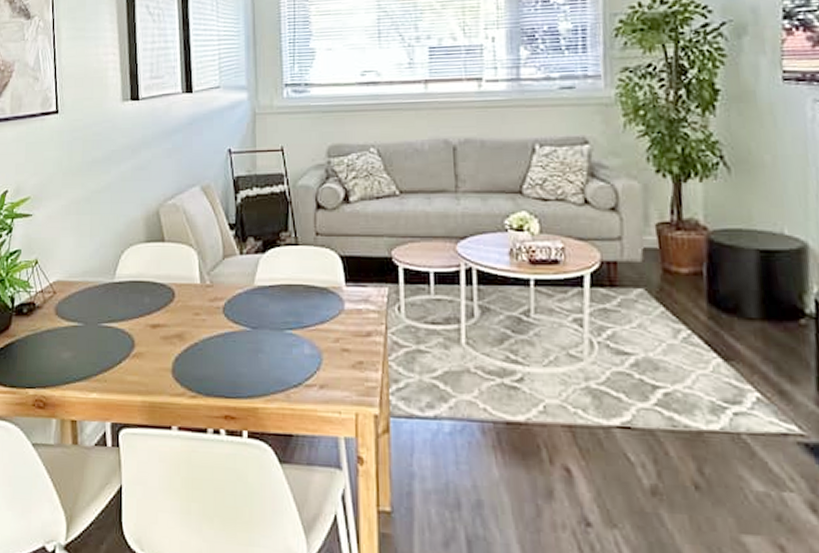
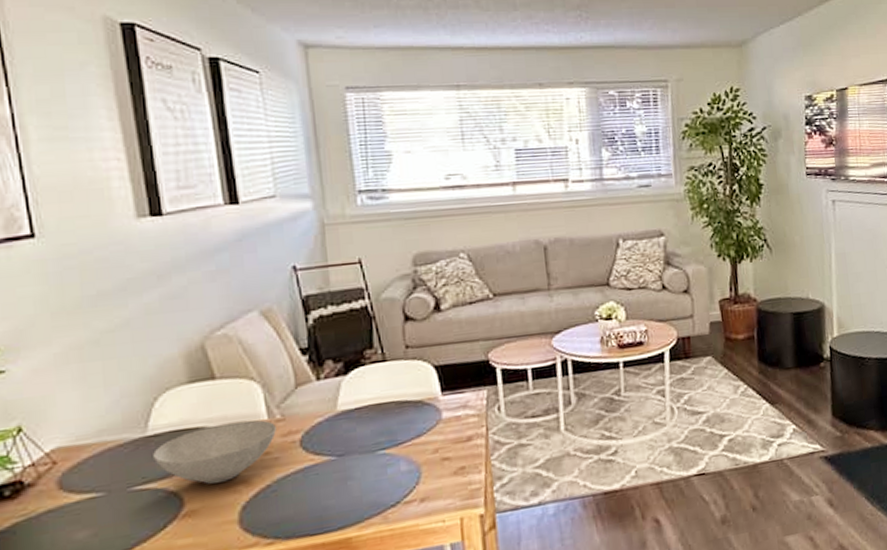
bowl: none [117,281,205,333] -> present [153,419,276,484]

